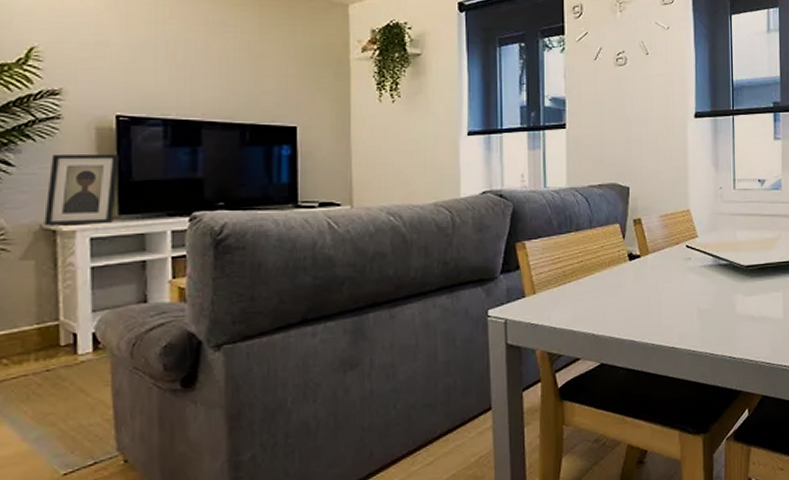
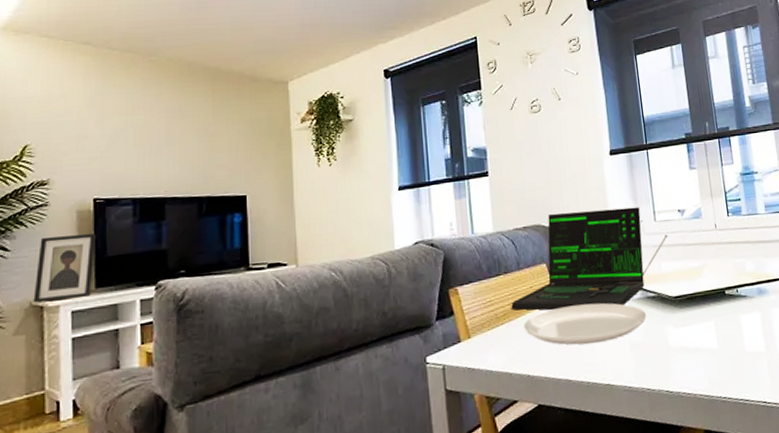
laptop: none [580,173,746,271] -> present [511,207,669,310]
plate: none [592,267,717,307] -> present [523,303,647,345]

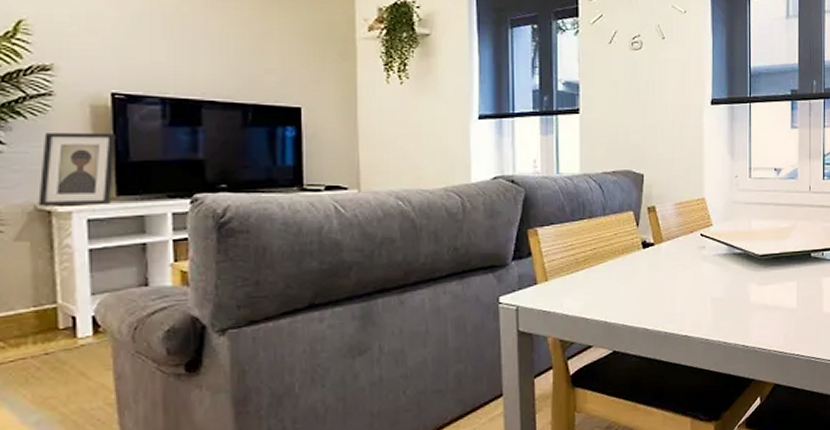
laptop: present [511,207,669,310] -> none [593,160,762,260]
plate: present [523,303,647,345] -> none [605,255,731,295]

